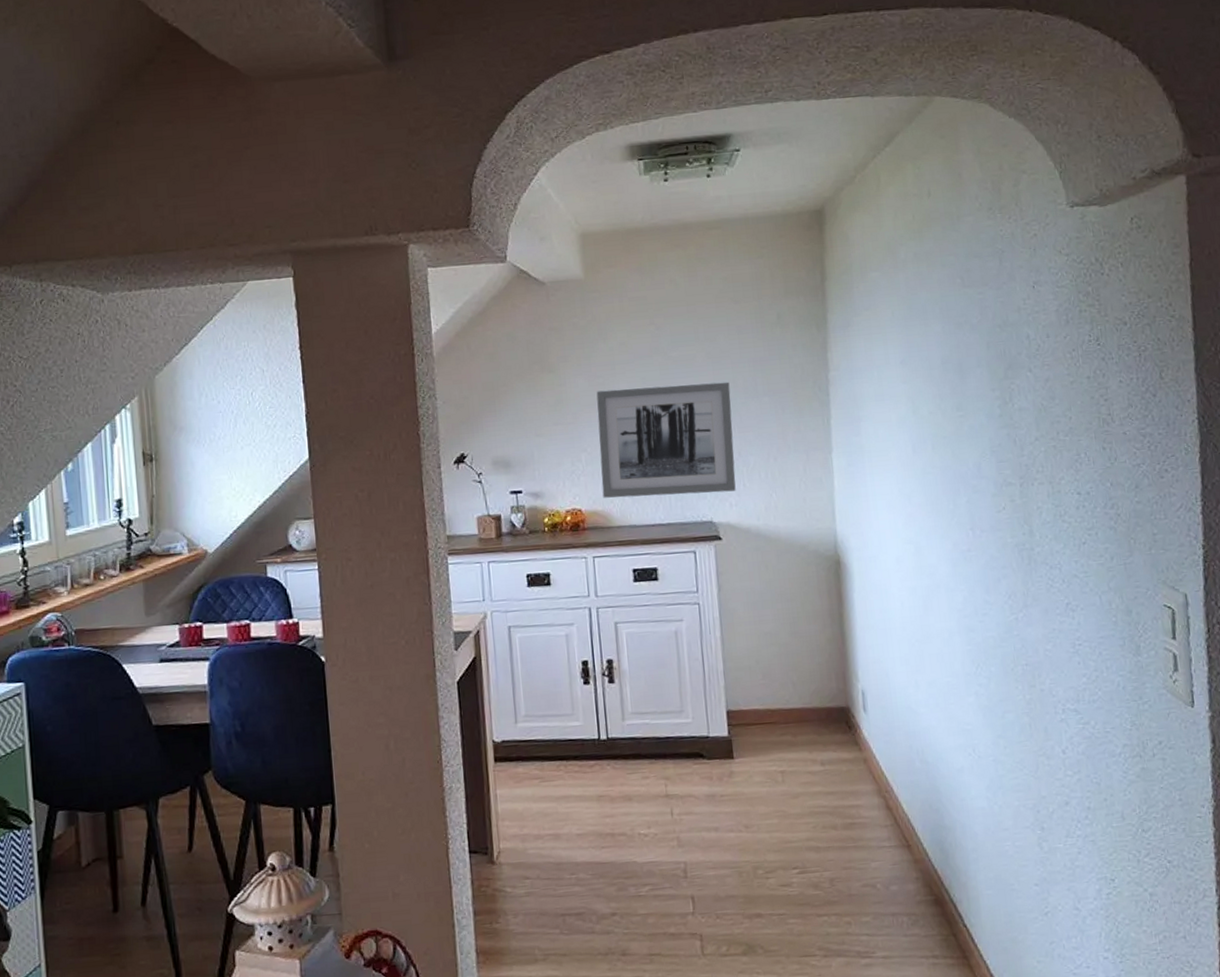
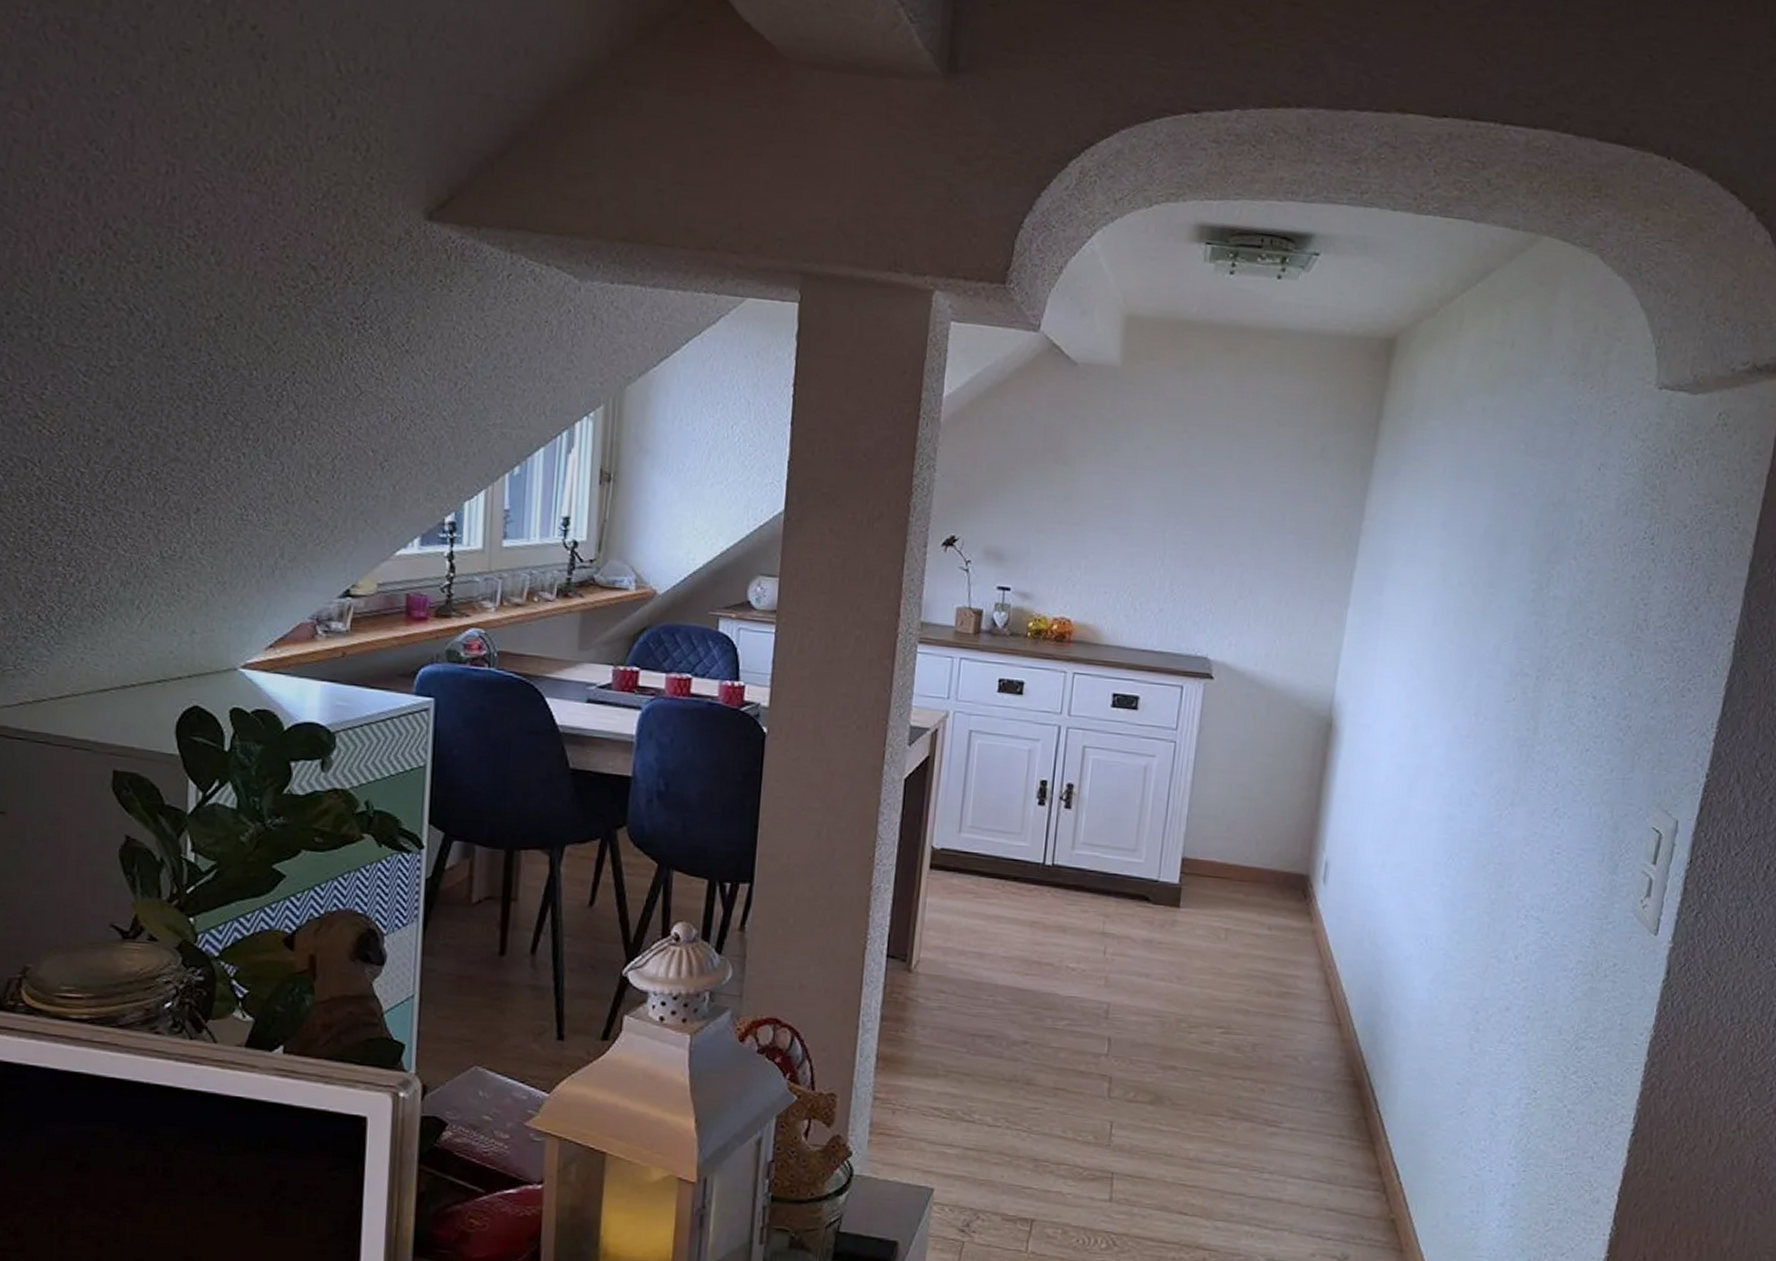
wall art: present [596,381,736,498] -> none [1096,494,1255,630]

